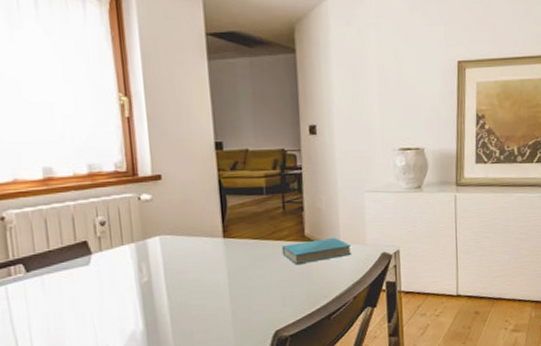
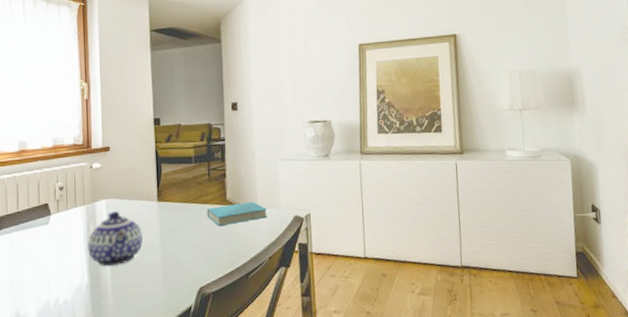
teapot: none [140,249,207,311] -> present [88,211,143,267]

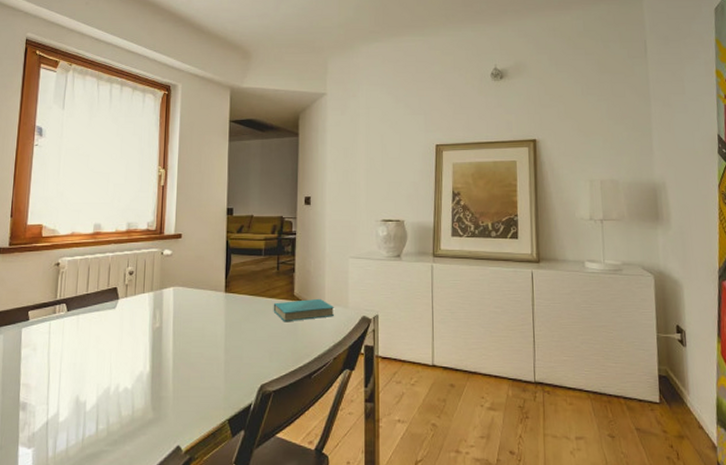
teapot: present [88,211,143,267] -> none [152,300,207,356]

